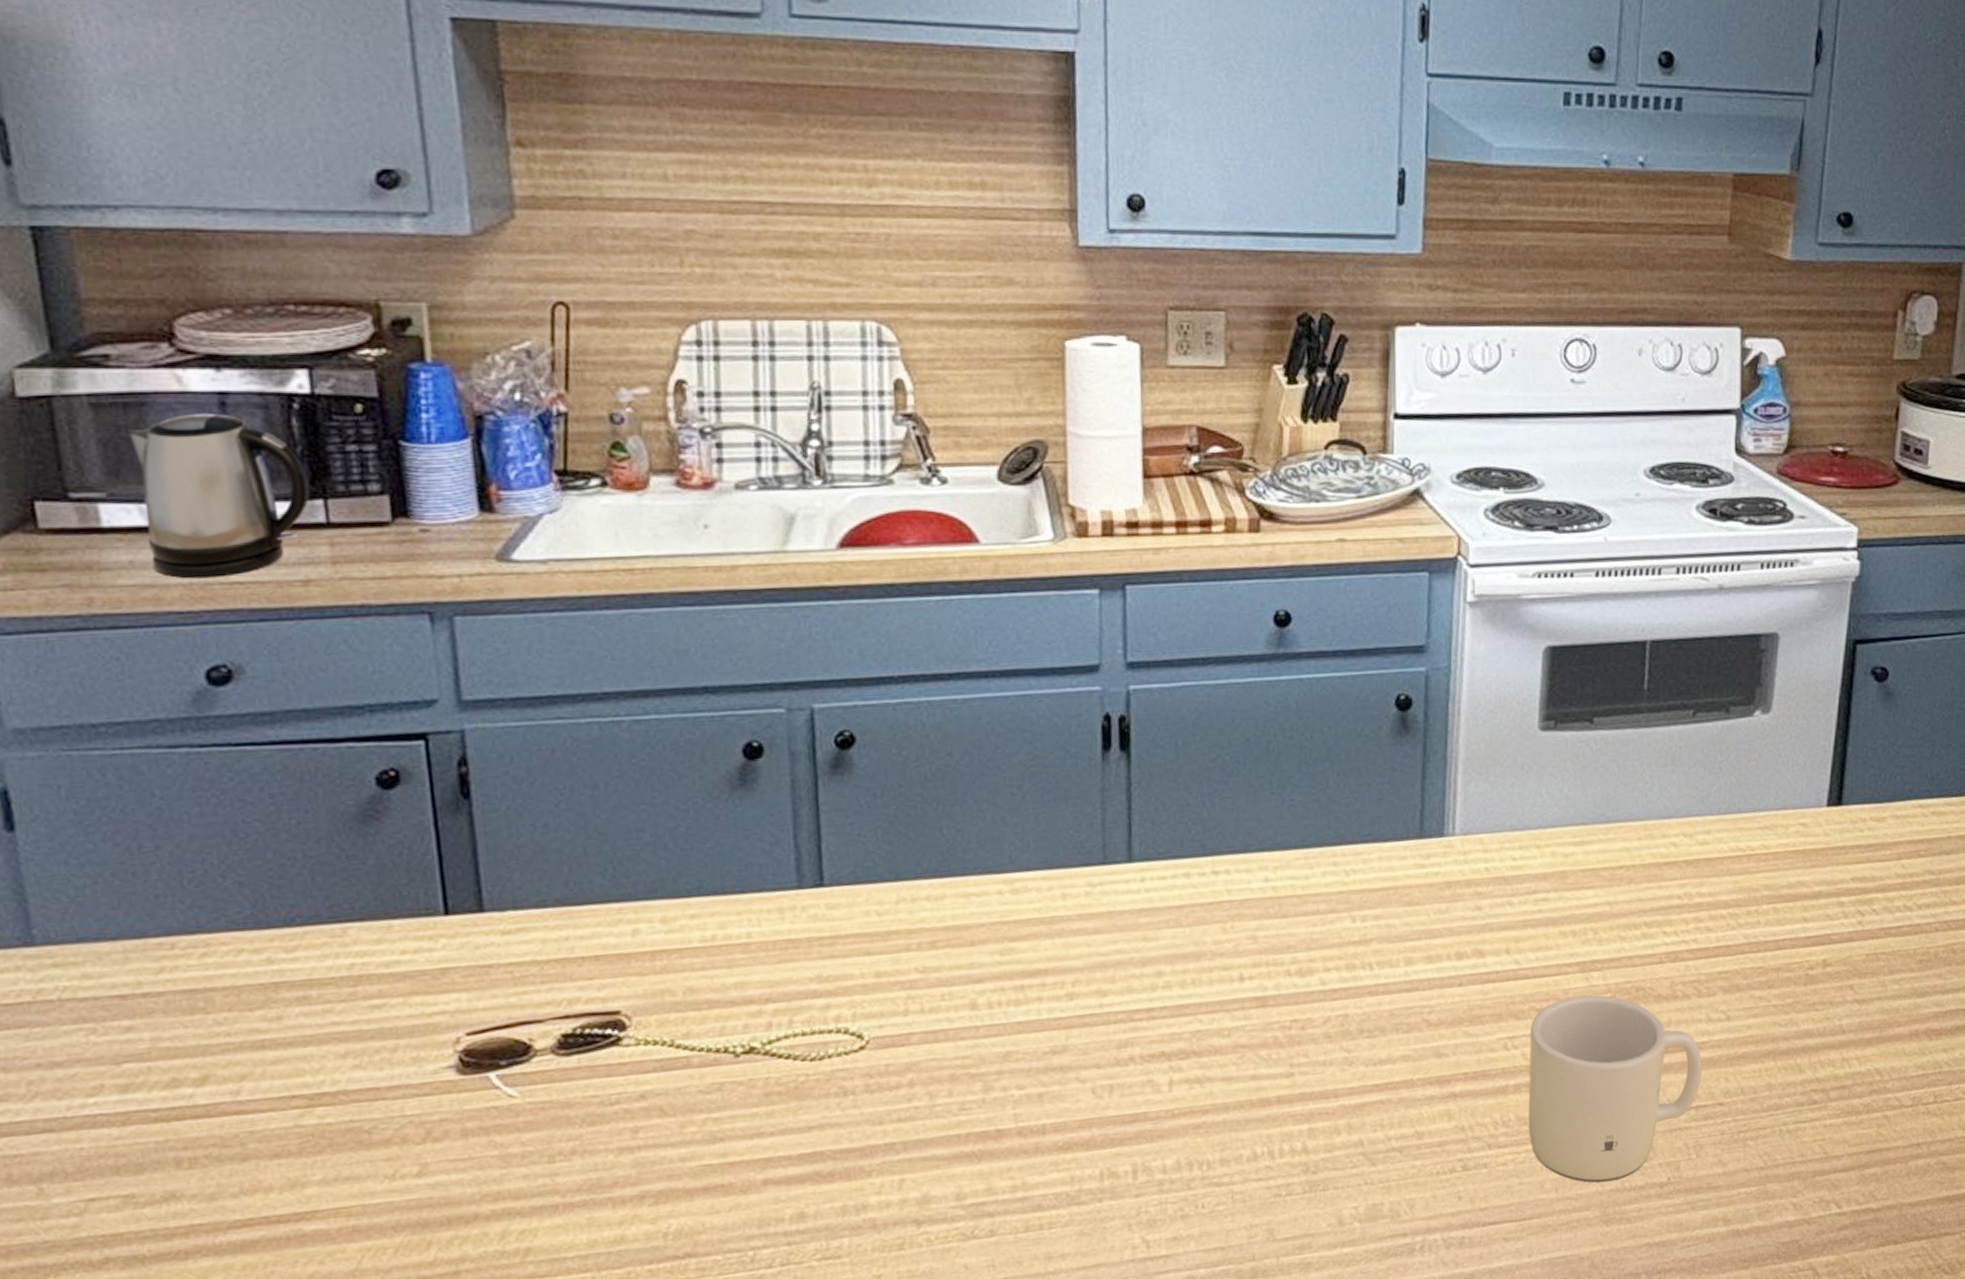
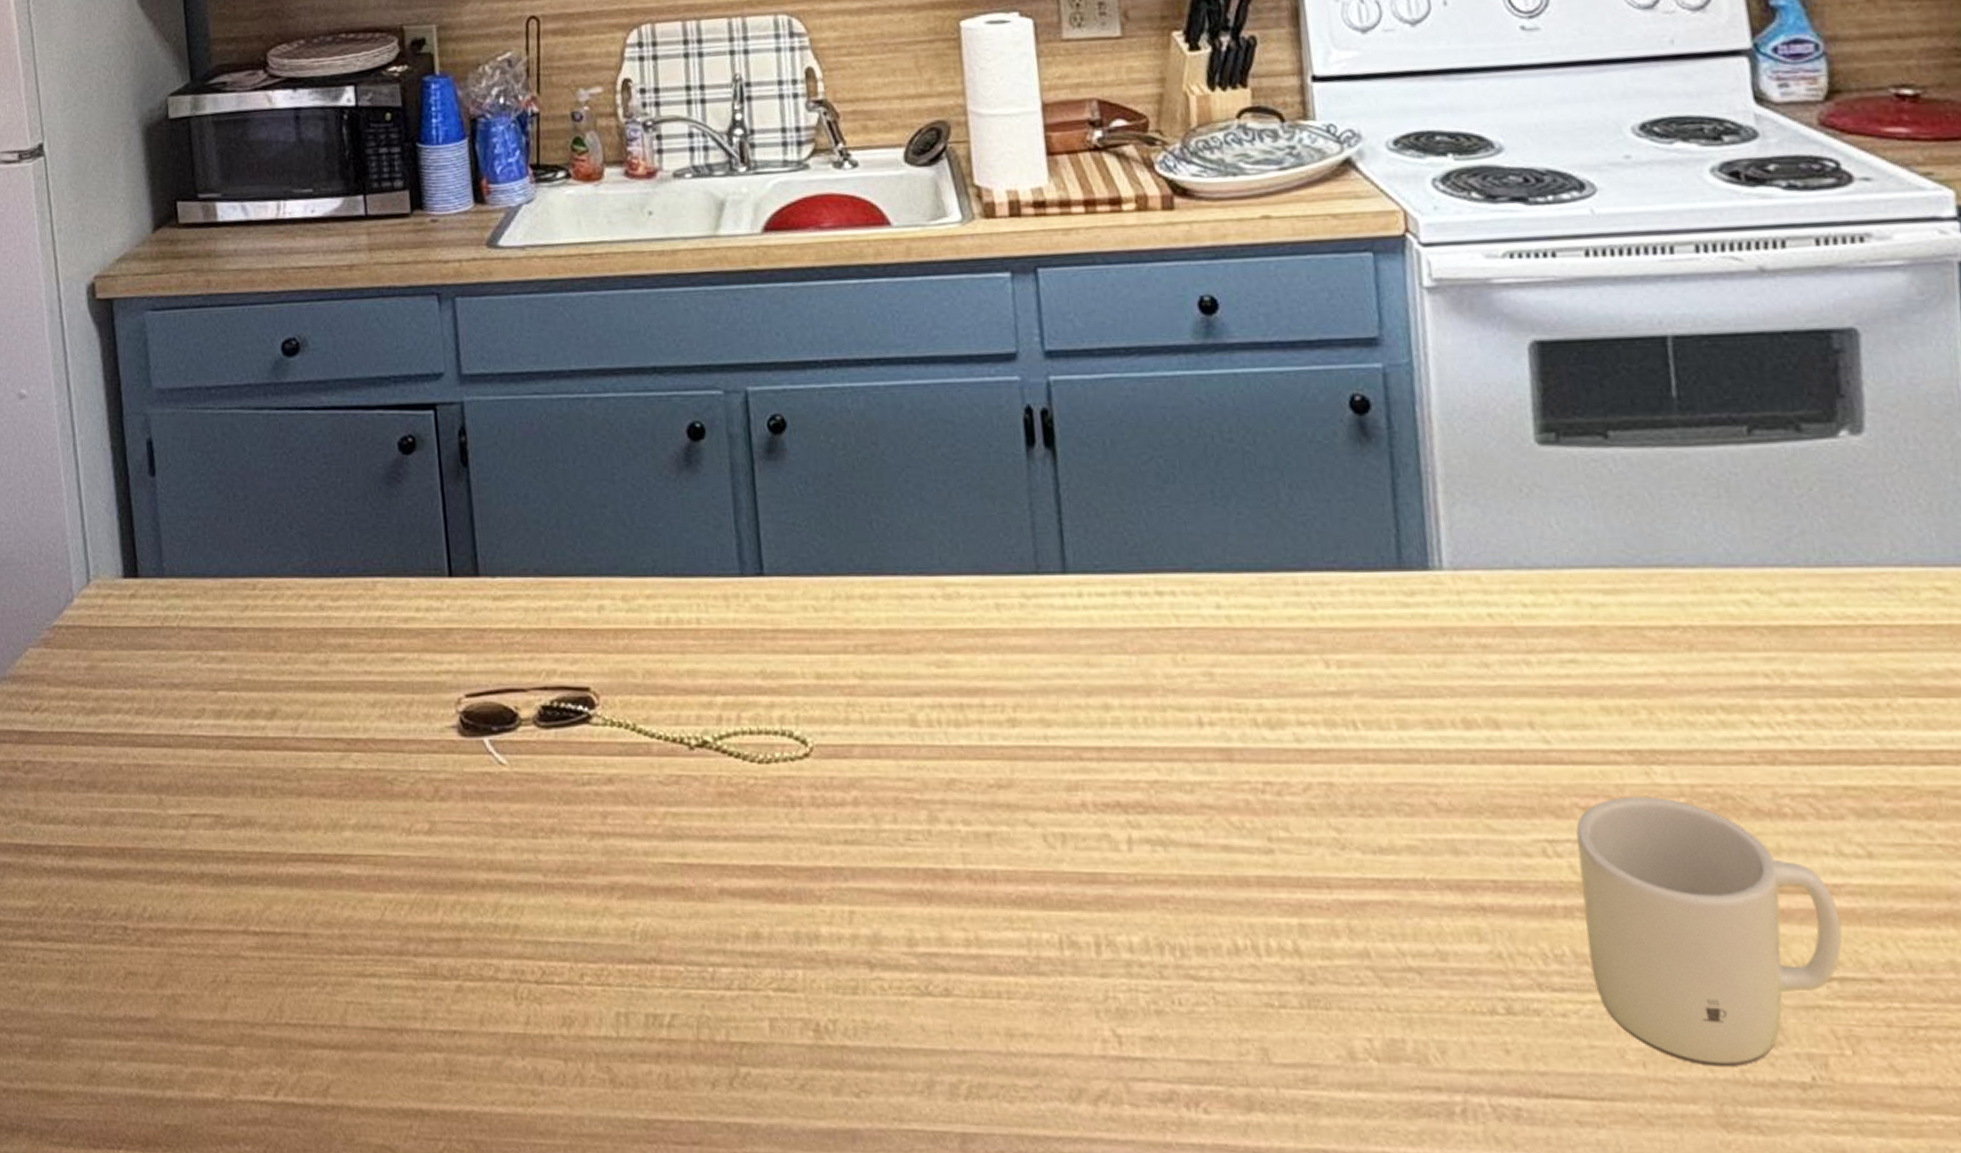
kettle: present [128,412,310,579] -> none [236,125,354,264]

